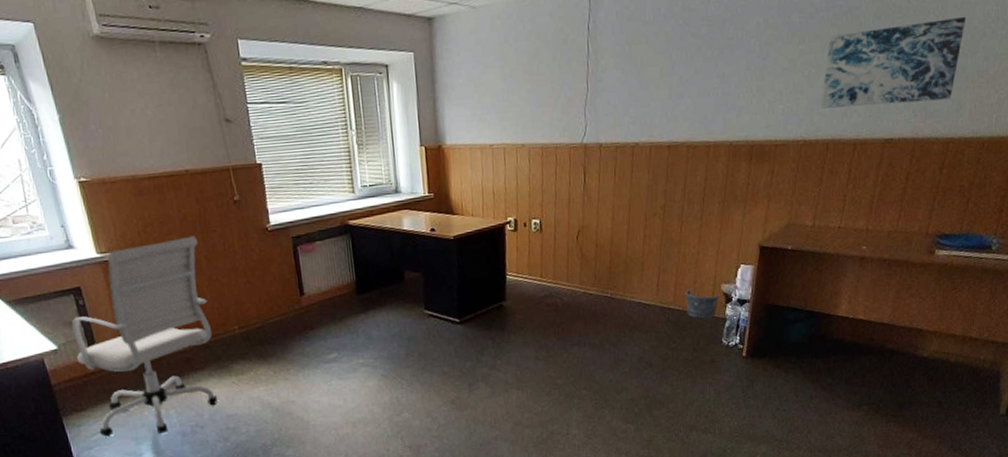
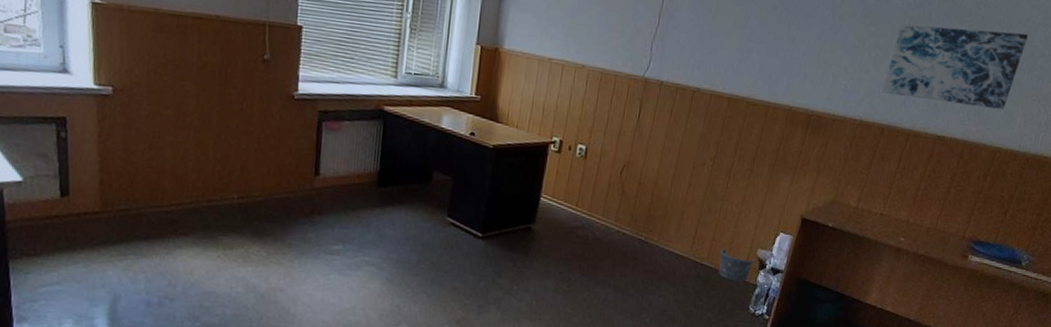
office chair: present [71,236,218,437] -> none [43,84,214,300]

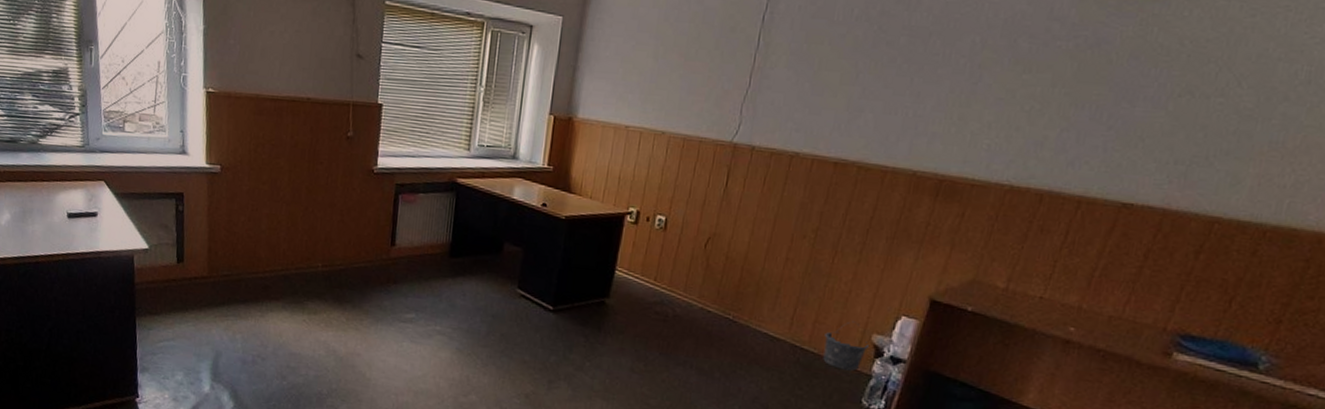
wall art: present [881,24,1028,110] -> none [1039,69,1261,170]

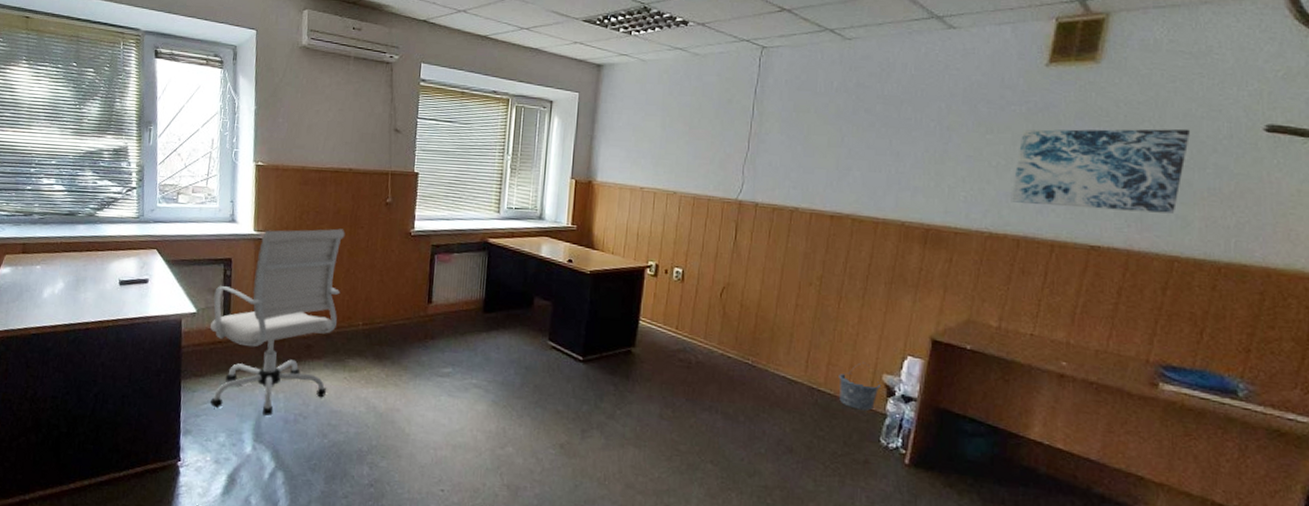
office chair: none [164,163,303,357] -> present [210,228,345,417]
wall art: none [1039,69,1261,170] -> present [1010,128,1190,214]

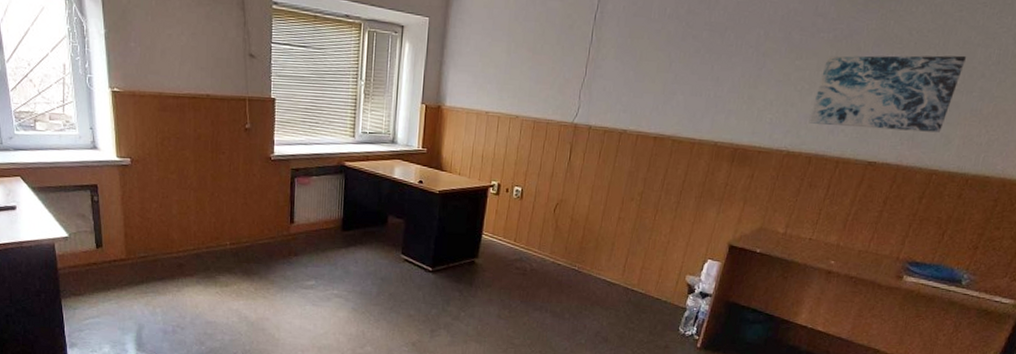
office chair: present [210,228,345,417] -> none [84,154,207,329]
bucket: present [839,362,882,411] -> none [649,266,685,306]

